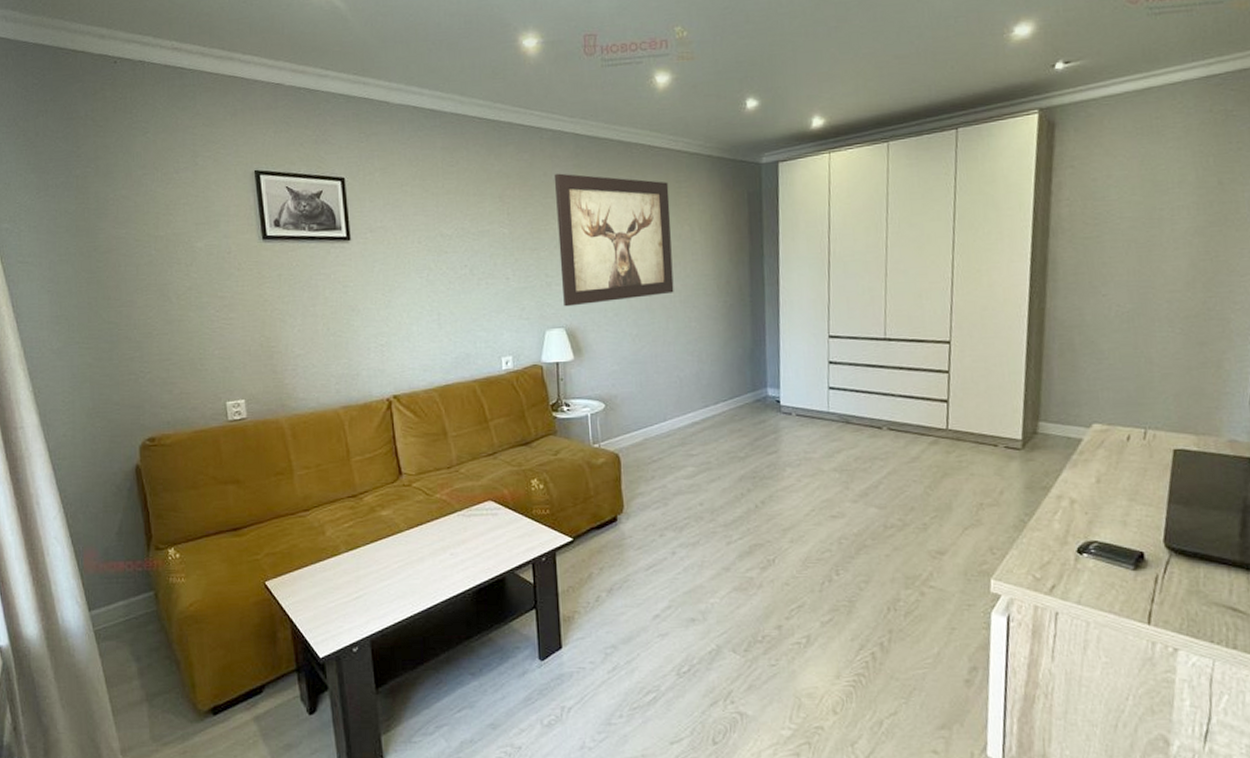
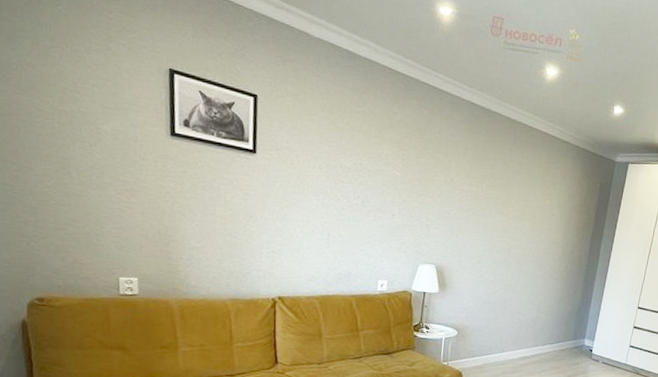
wall art: present [554,173,674,307] -> none [437,133,540,253]

